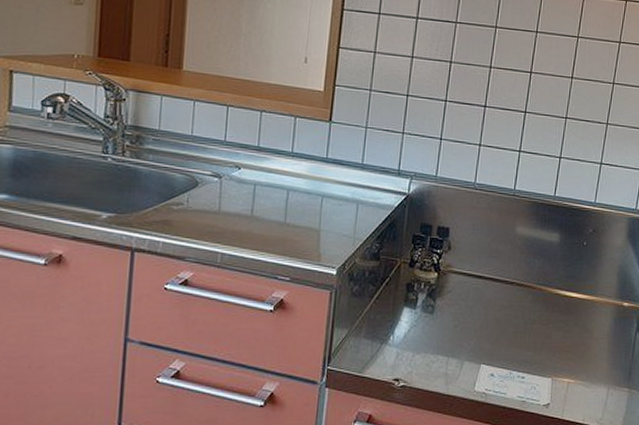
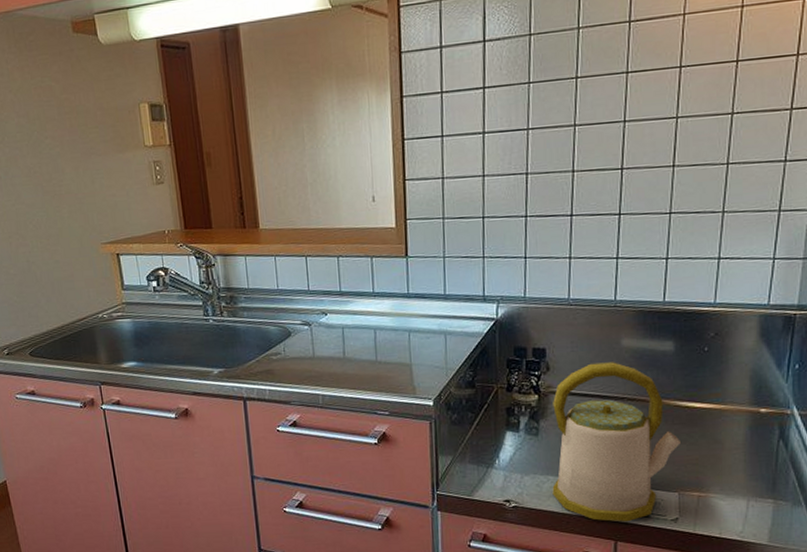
kettle: none [440,247,559,406] -> present [552,362,682,522]

